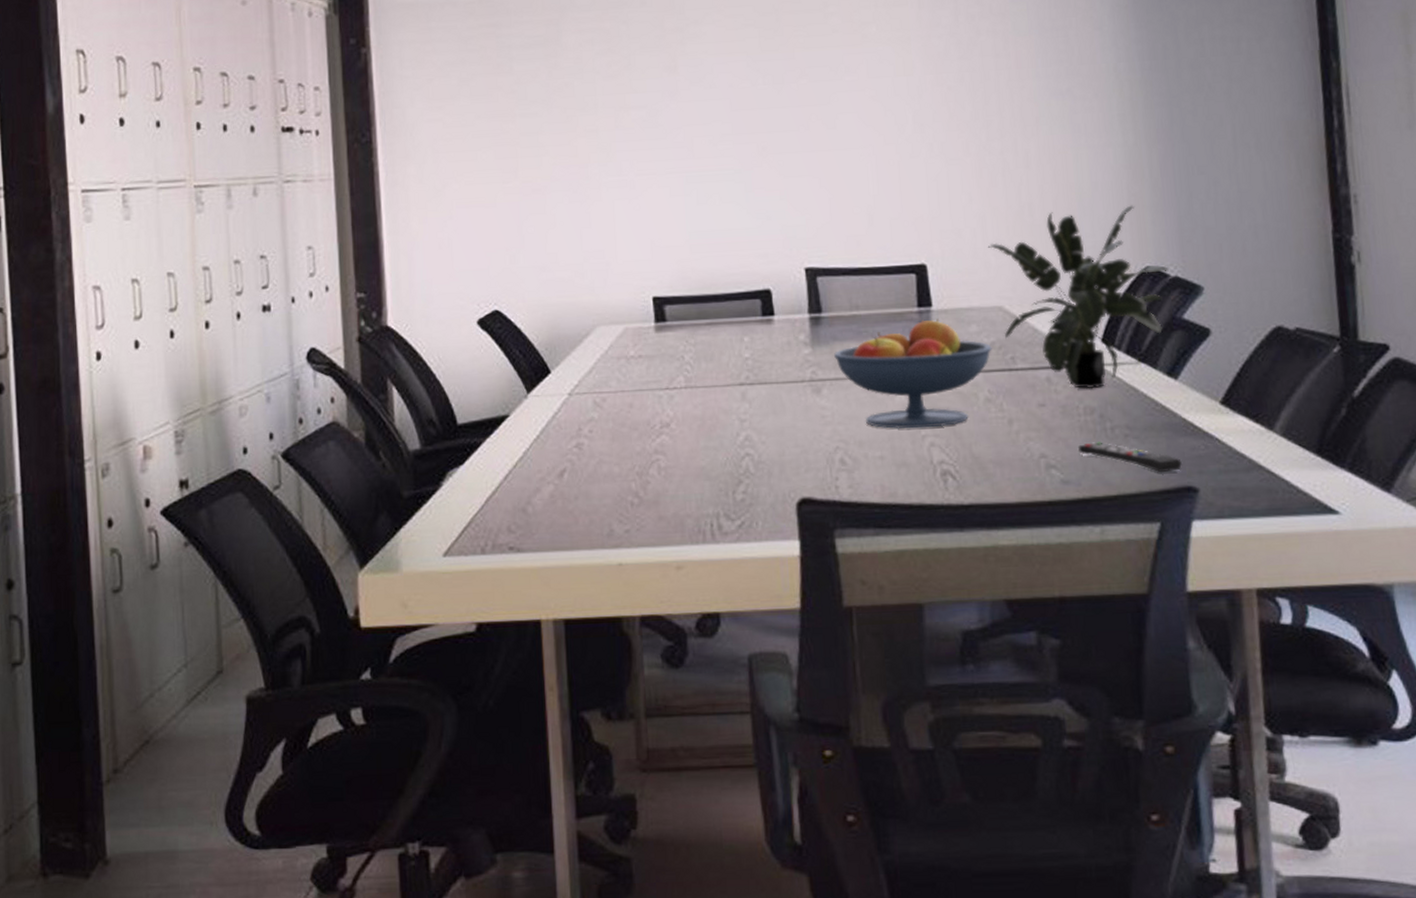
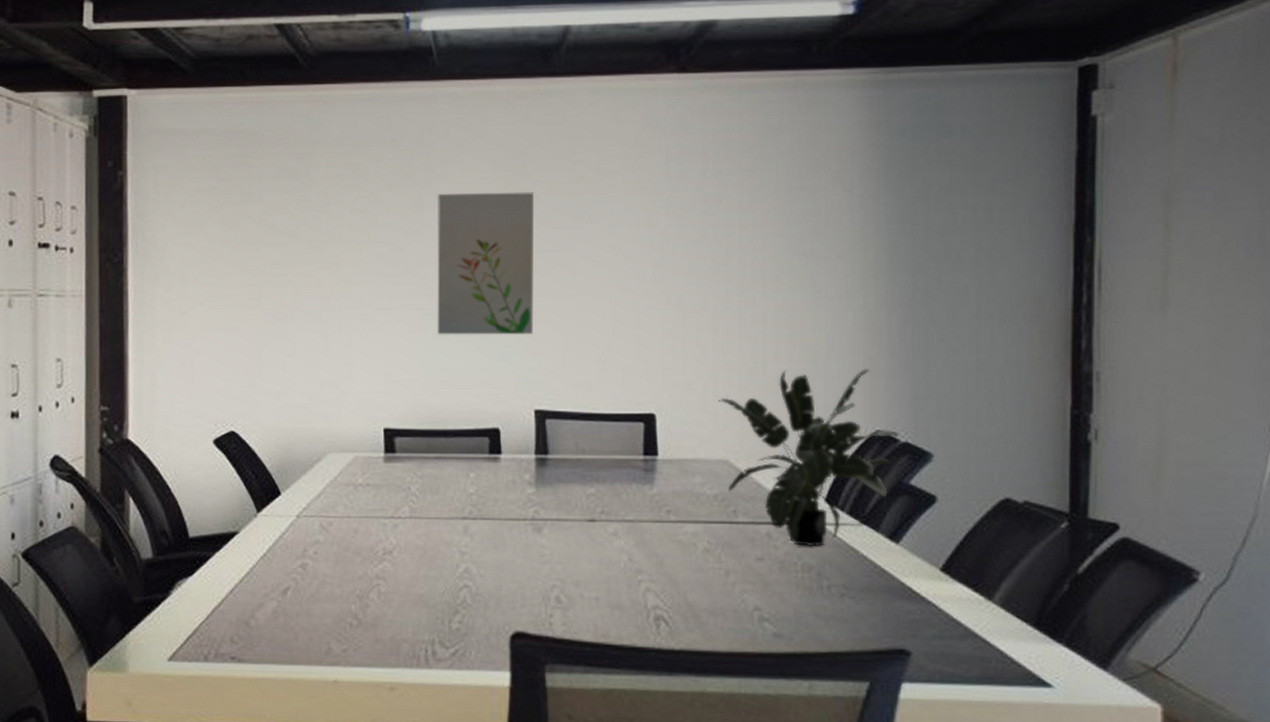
wall art: none [691,47,798,198] -> present [437,192,534,335]
fruit bowl: present [834,319,992,429] -> none [557,468,715,574]
remote control: present [1078,442,1182,473] -> none [793,599,896,634]

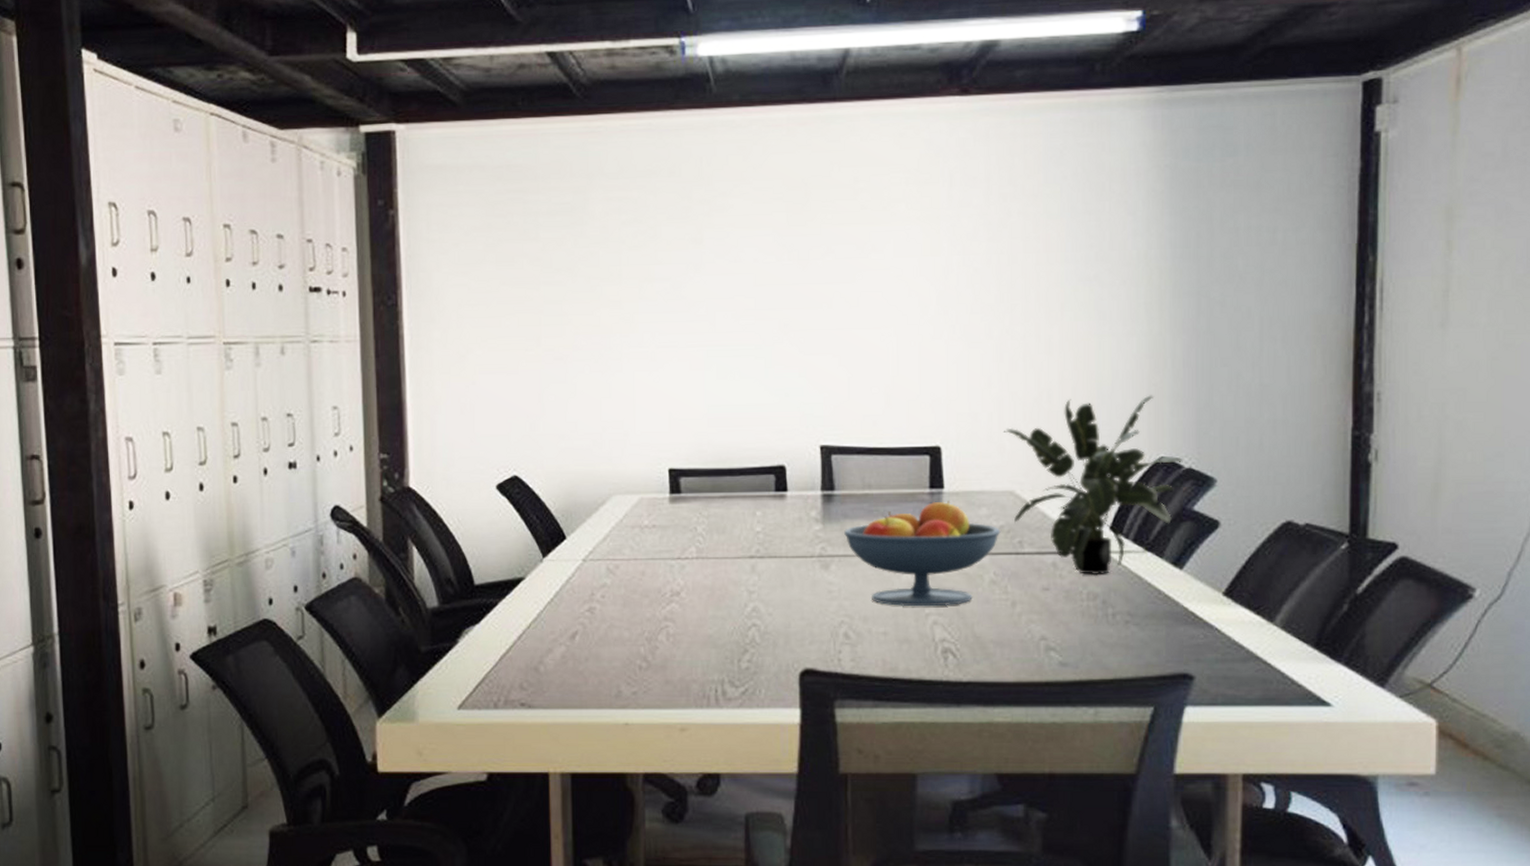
wall art: present [437,192,534,335] -> none [717,222,817,372]
fruit bowl: none [557,468,715,574] -> present [844,501,1001,607]

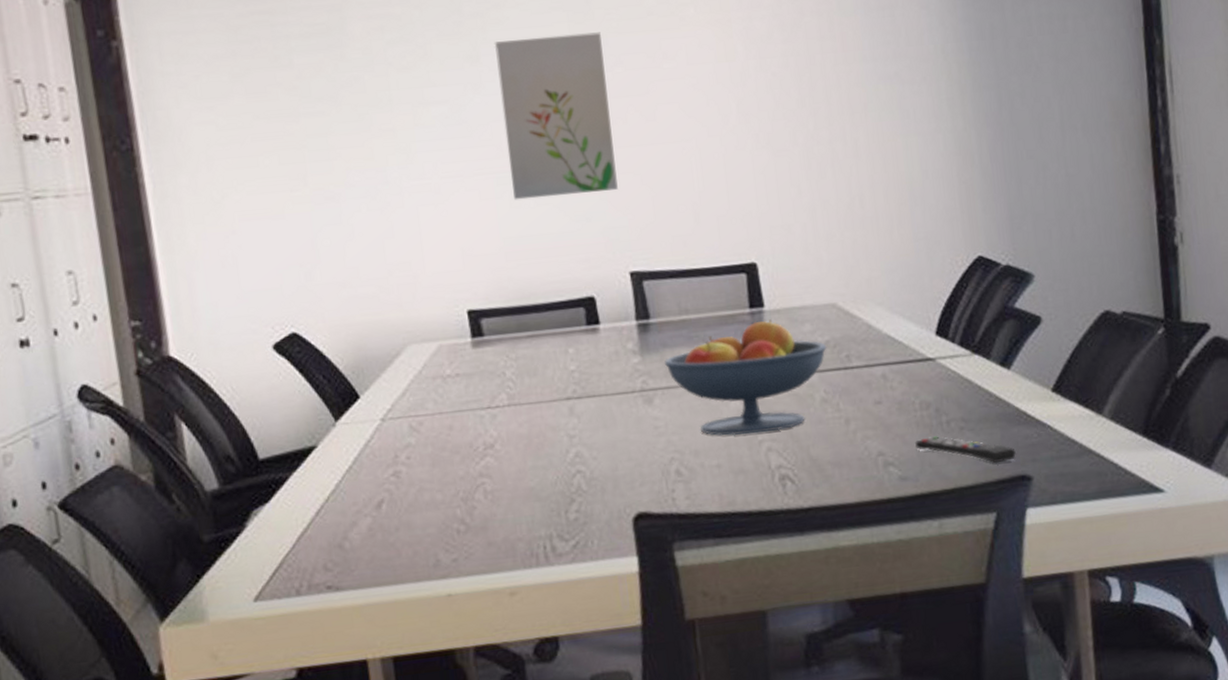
wall art: none [717,222,817,372] -> present [494,32,618,200]
potted plant: present [1003,395,1183,576] -> none [818,193,1000,384]
remote control: none [1079,627,1180,659] -> present [915,436,1016,463]

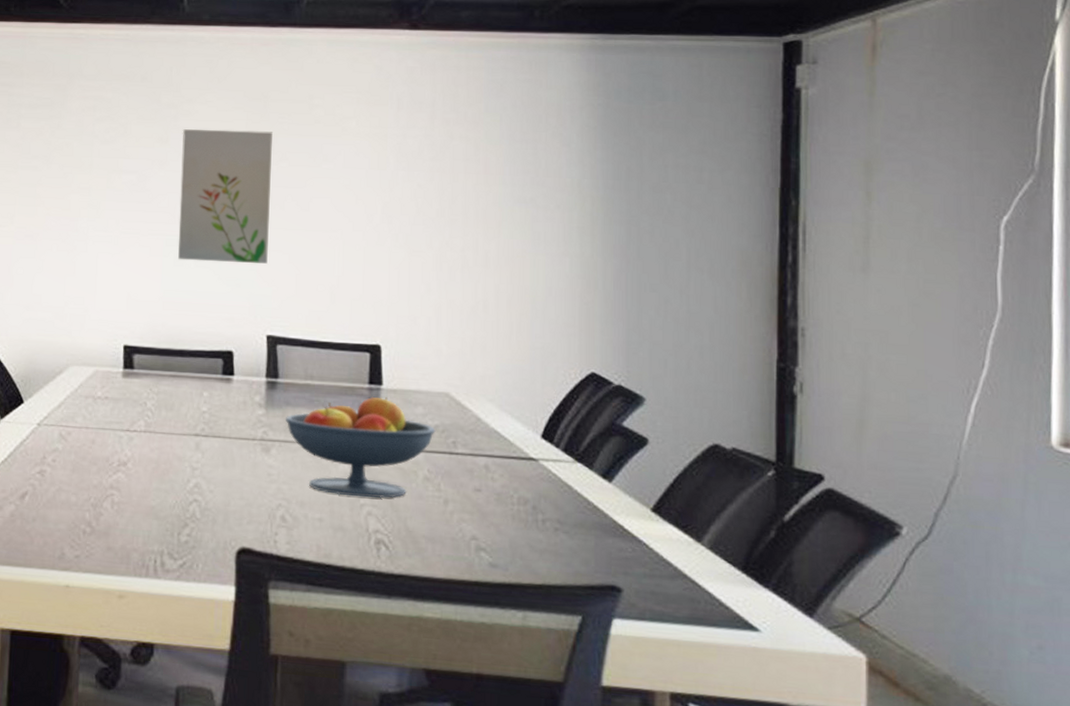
remote control: present [915,436,1016,463] -> none [509,531,608,569]

